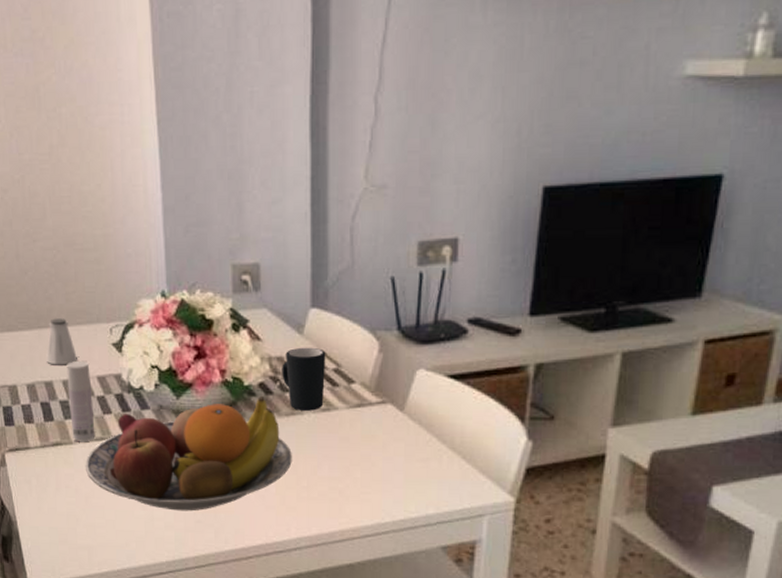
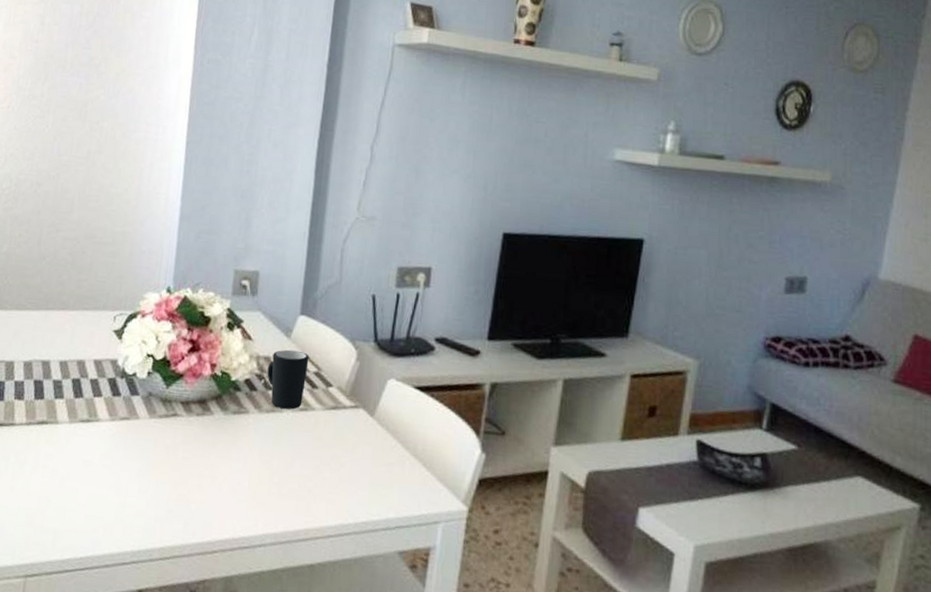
saltshaker: present [45,318,77,365] -> none [47,302,79,346]
bottle: present [66,360,96,442] -> none [59,343,88,423]
fruit bowl: present [85,396,292,511] -> none [66,392,268,500]

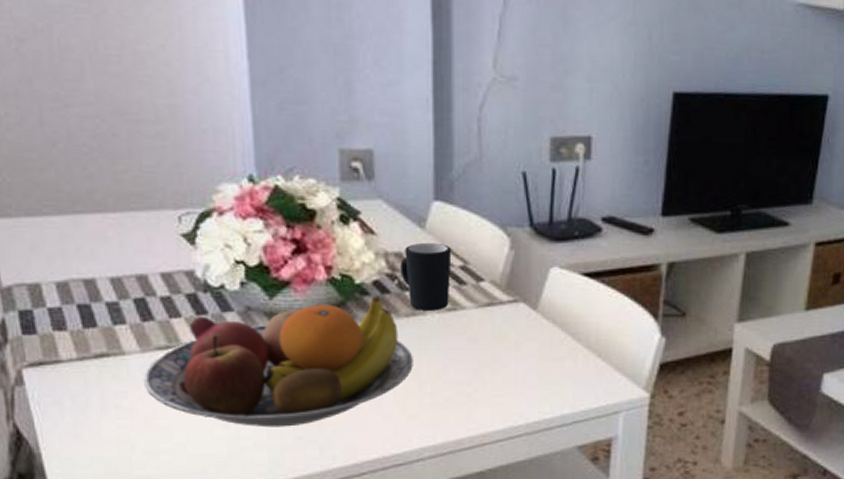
fruit bowl: none [66,392,268,500] -> present [143,296,413,428]

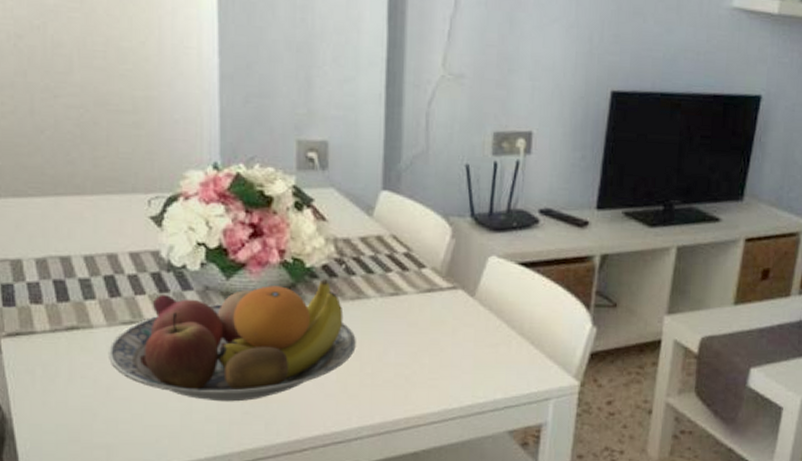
mug: present [400,242,452,311] -> none [348,229,397,295]

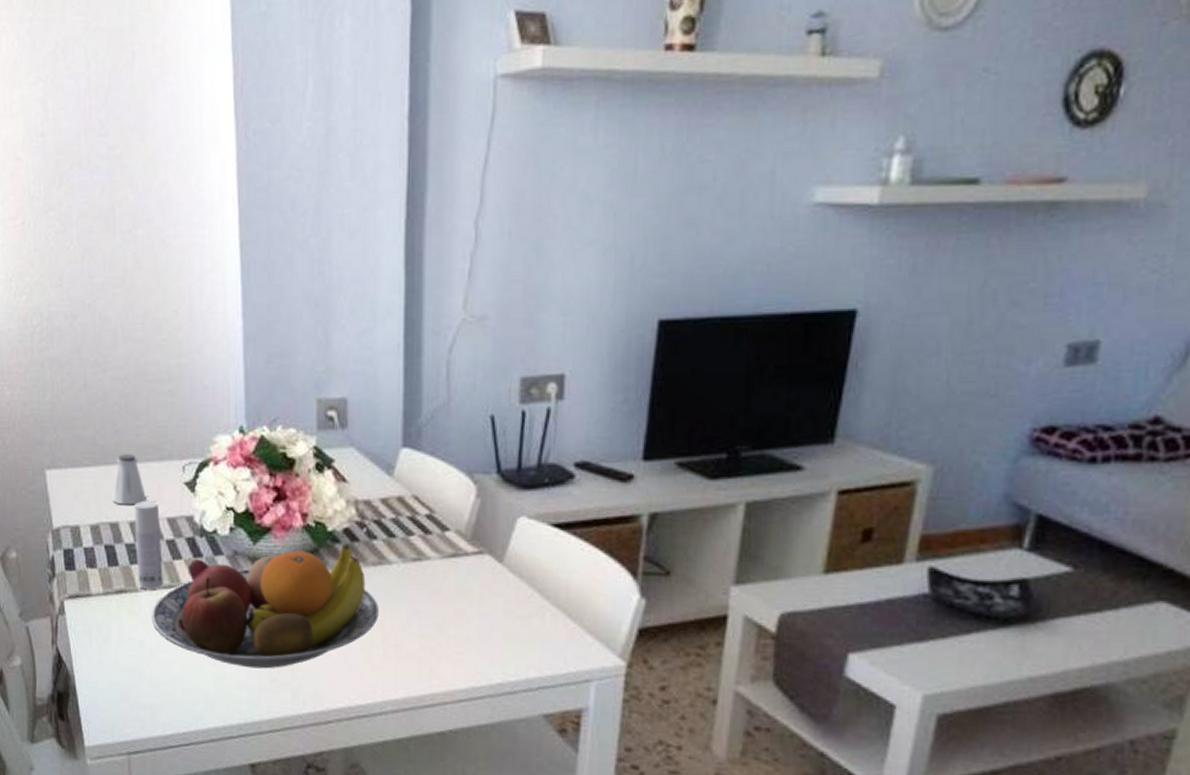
saltshaker: none [63,185,104,239] -> present [112,454,146,505]
bottle: none [90,234,123,326] -> present [134,500,163,590]

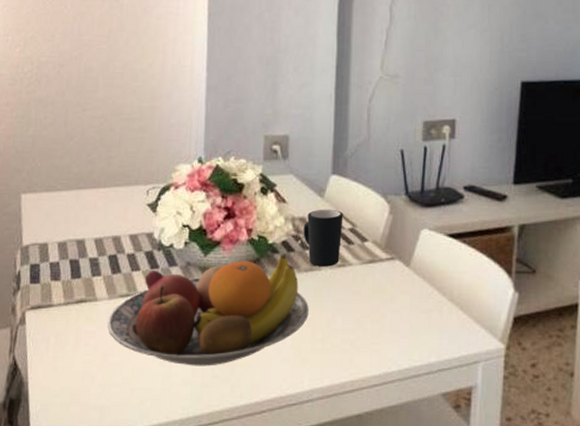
saltshaker: present [112,454,146,505] -> none [80,180,112,224]
bottle: present [134,500,163,590] -> none [98,220,123,299]
mug: none [369,490,418,560] -> present [303,209,344,267]

